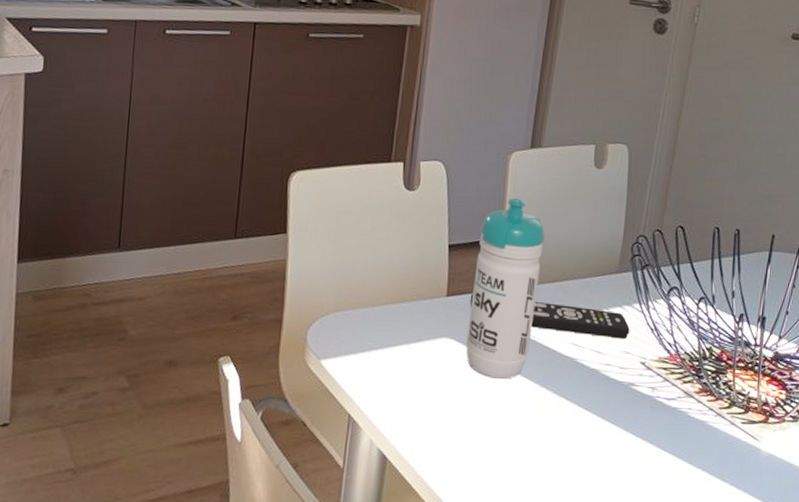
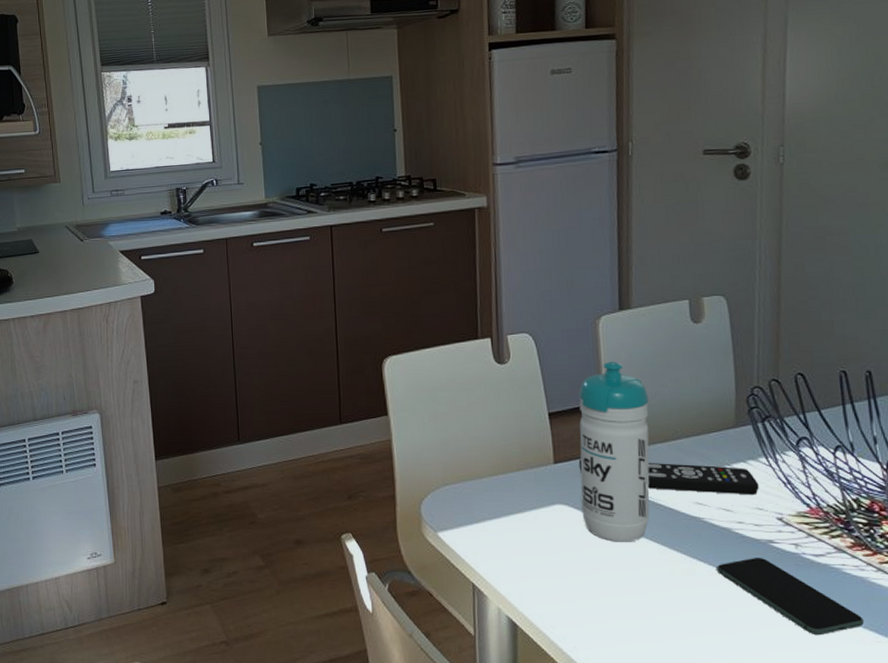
smartphone: none [581,398,699,474] -> present [717,557,864,636]

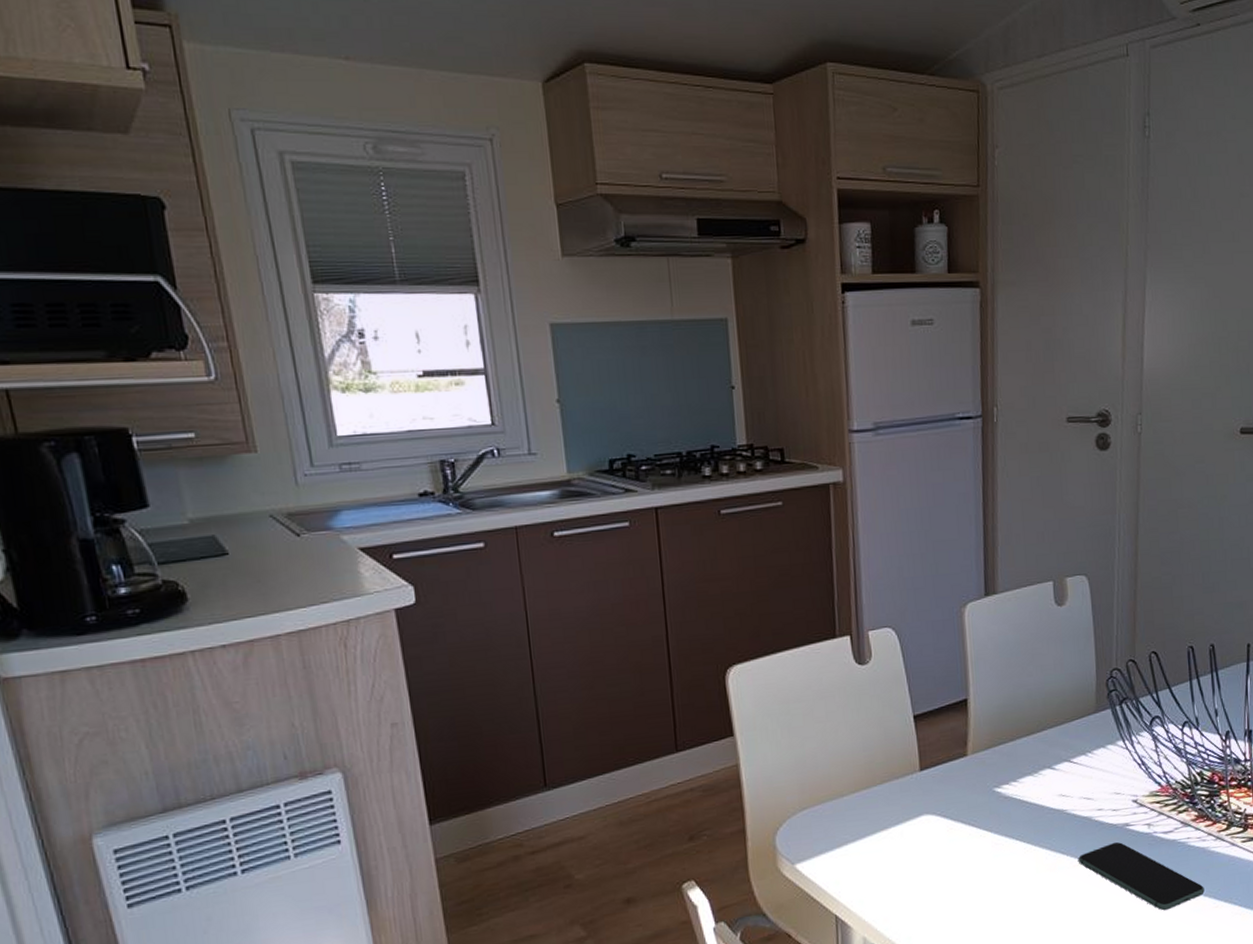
remote control: present [578,460,759,495] -> none [945,753,1117,787]
water bottle: present [579,361,650,542] -> none [945,652,1016,847]

